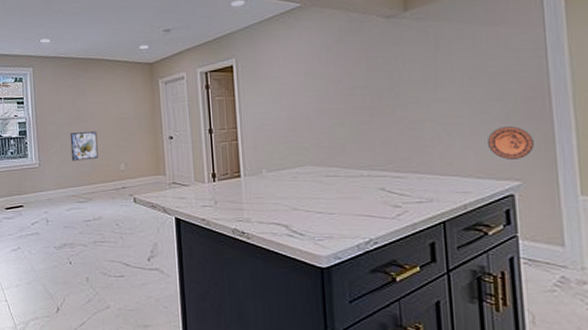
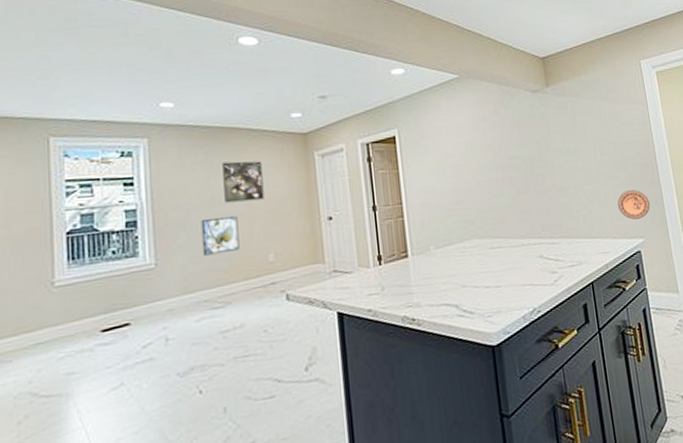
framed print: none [85,86,117,121] -> present [222,161,264,203]

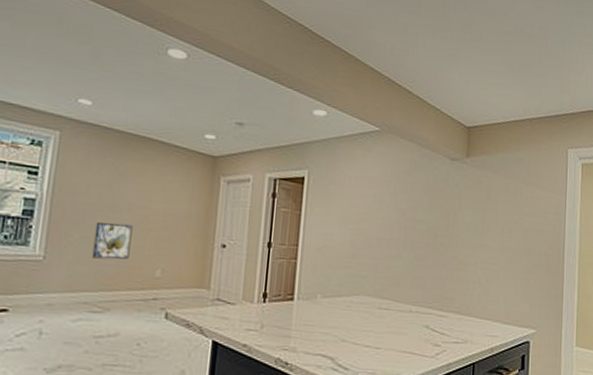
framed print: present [222,161,264,203] -> none [123,170,167,214]
decorative plate: present [618,190,650,220] -> none [516,278,548,309]

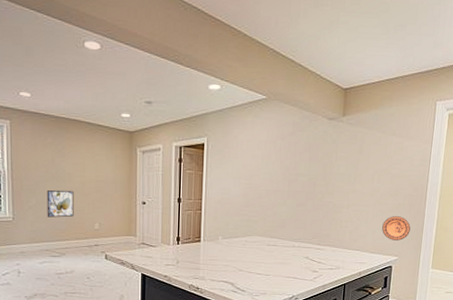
decorative plate: none [516,278,548,309] -> present [382,216,411,241]

